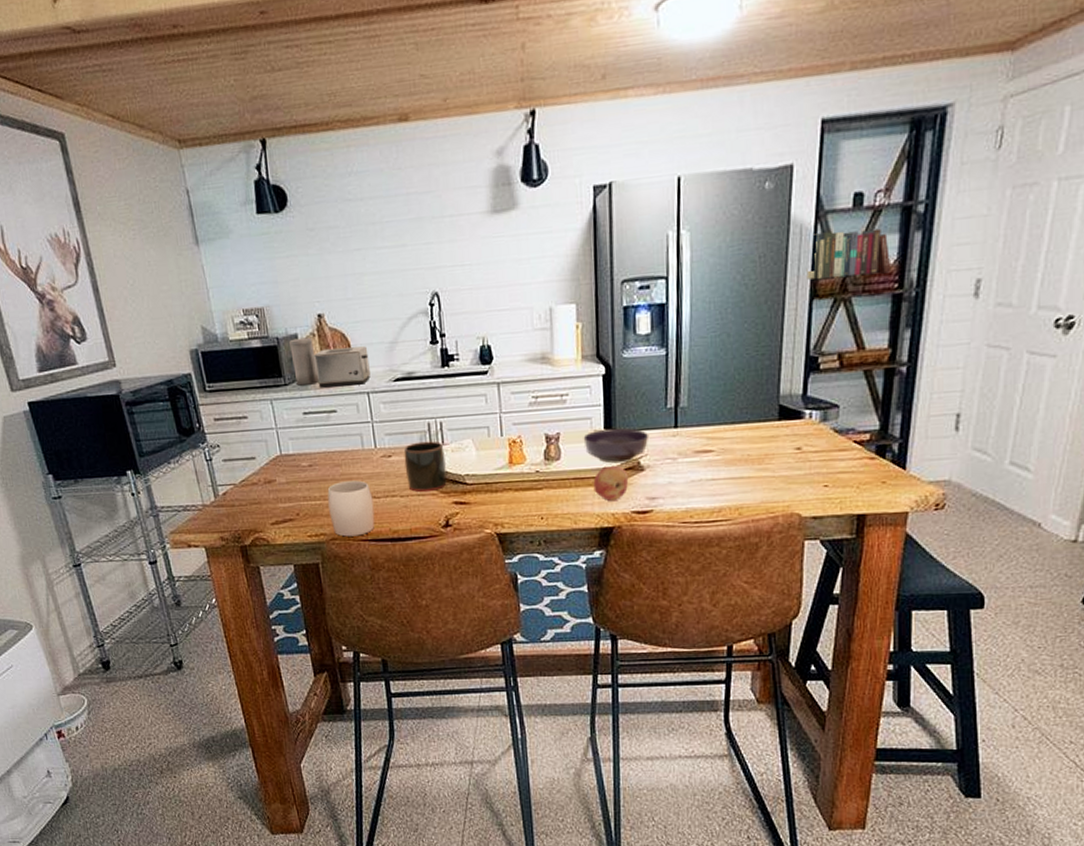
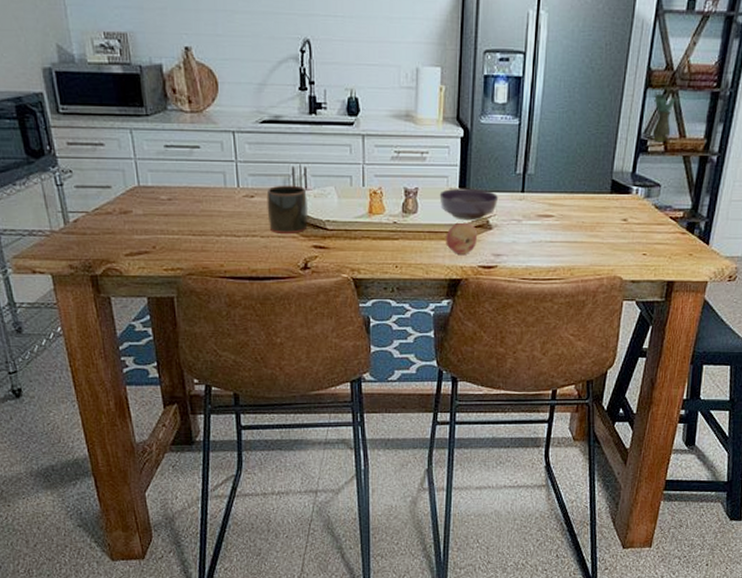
canister: present [289,337,319,386] -> none [153,69,183,118]
toaster: present [313,346,370,388] -> none [178,83,237,123]
mug: present [327,480,375,537] -> none [185,218,234,273]
books: present [806,228,892,280] -> none [644,30,713,73]
vase: none [821,300,849,358] -> present [652,90,676,143]

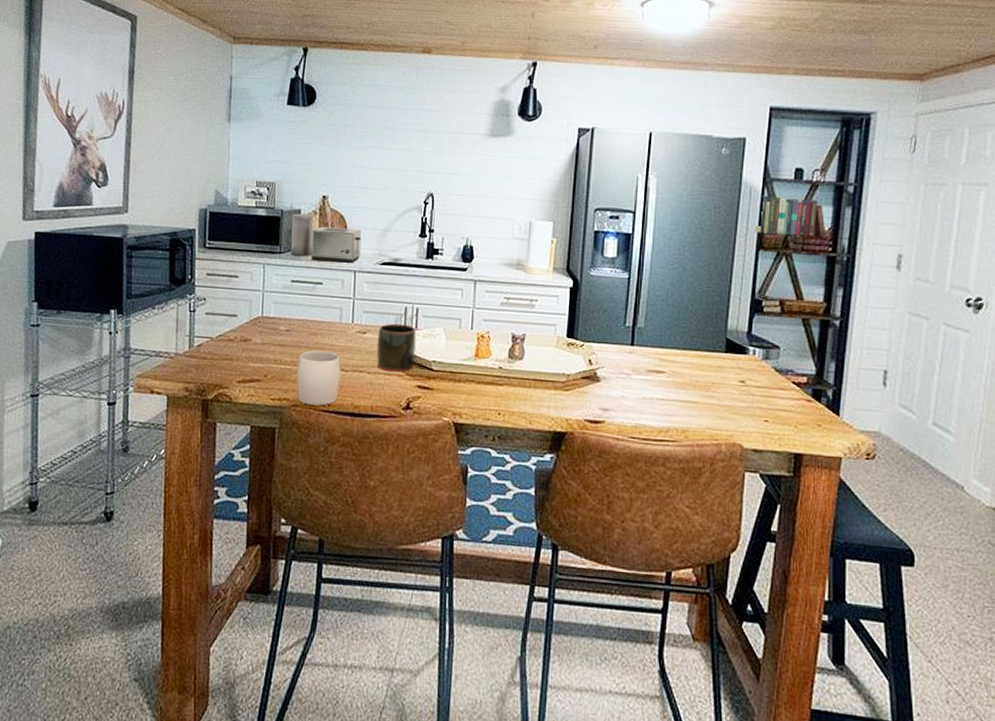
canister: none [153,69,183,118] -> present [291,213,314,256]
toaster: none [178,83,237,123] -> present [310,226,362,263]
mug: none [185,218,234,273] -> present [296,350,341,406]
bowl: present [439,188,499,221] -> none [546,337,607,372]
fruit: present [446,222,478,254] -> none [551,372,585,406]
books: none [644,30,713,73] -> present [754,196,826,238]
vase: present [652,90,676,143] -> none [765,252,790,304]

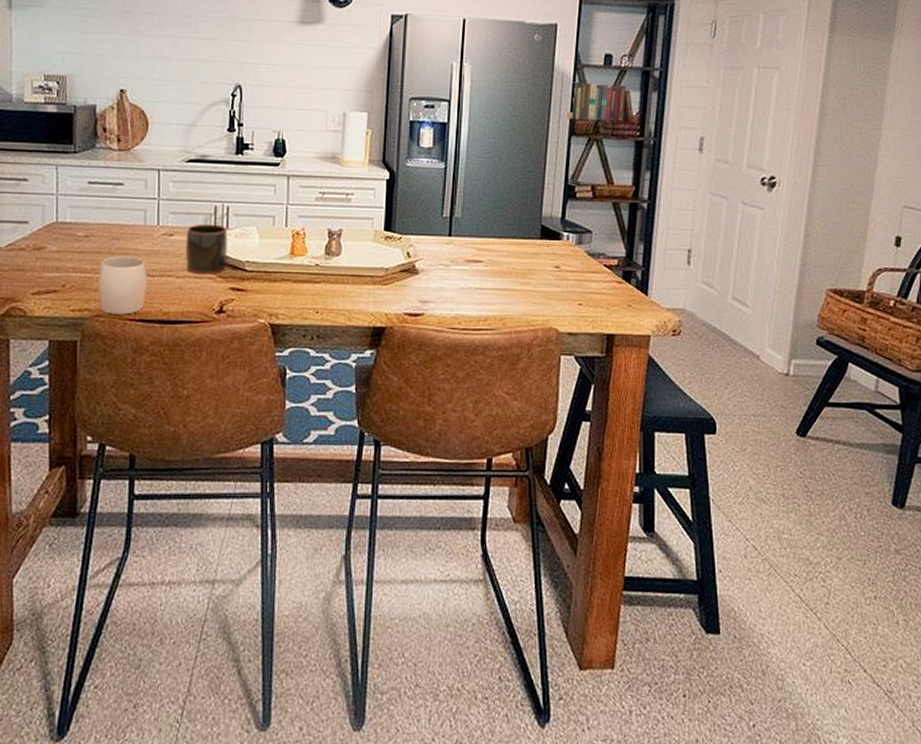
canister: present [291,213,314,256] -> none [86,109,111,155]
toaster: present [310,226,362,263] -> none [108,122,165,161]

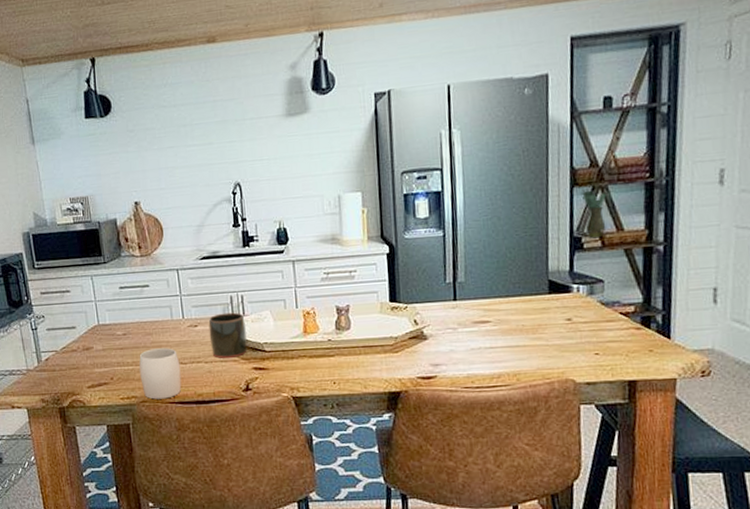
books: present [566,82,634,123] -> none [566,126,642,170]
vase: none [577,138,600,189] -> present [581,188,606,239]

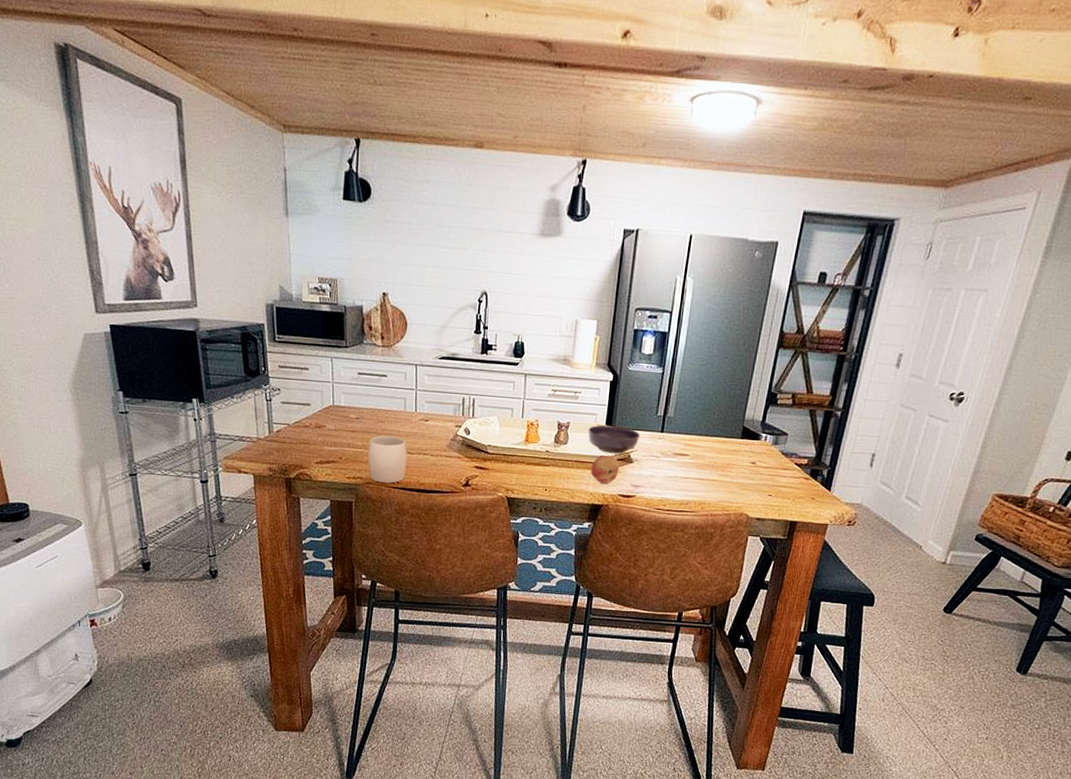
mug: present [208,312,247,359] -> none [438,412,474,455]
bowl: none [371,300,431,333] -> present [588,424,641,455]
fruit: none [381,334,414,367] -> present [590,455,620,484]
vase: present [581,188,606,239] -> none [782,351,805,397]

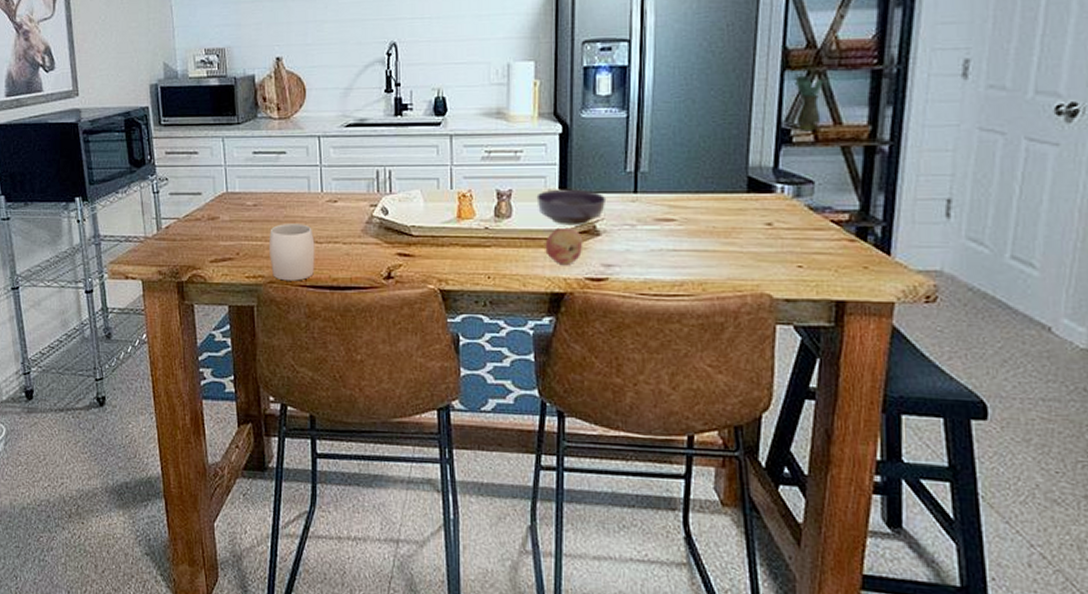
vase: none [782,351,805,397] -> present [793,72,824,132]

